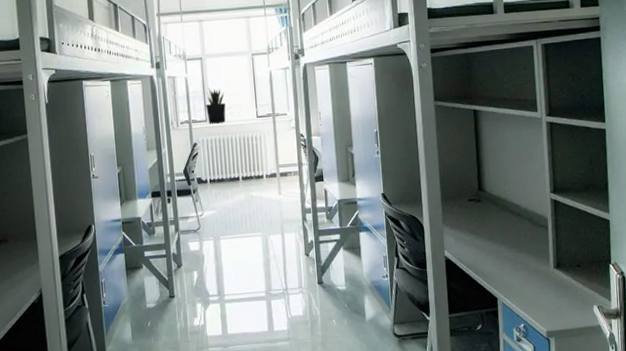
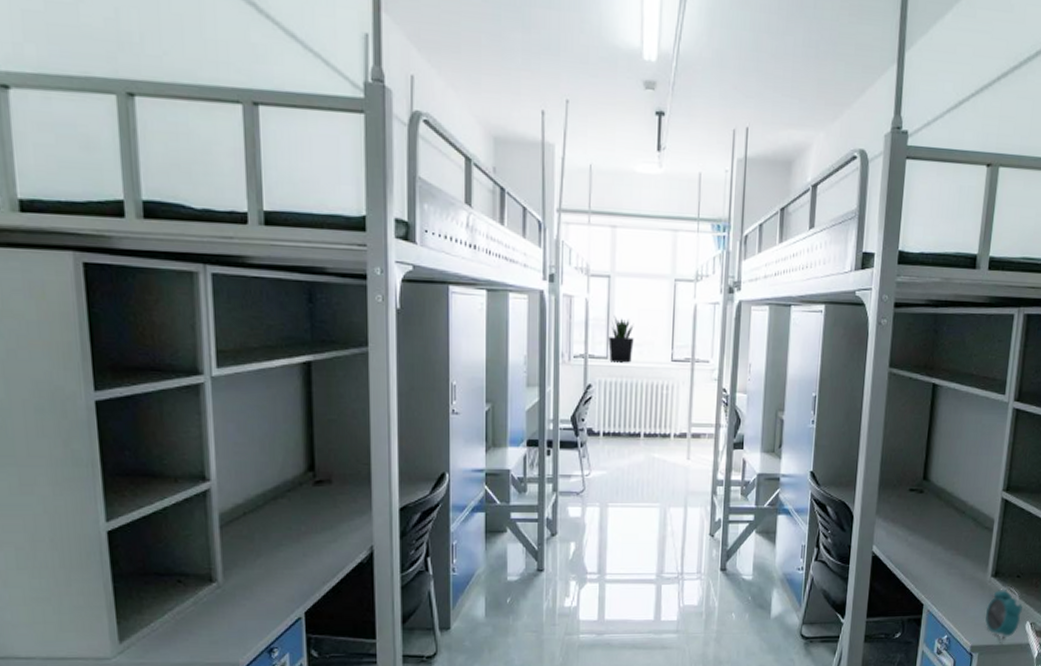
alarm clock: none [554,275,588,327] -> present [985,586,1023,643]

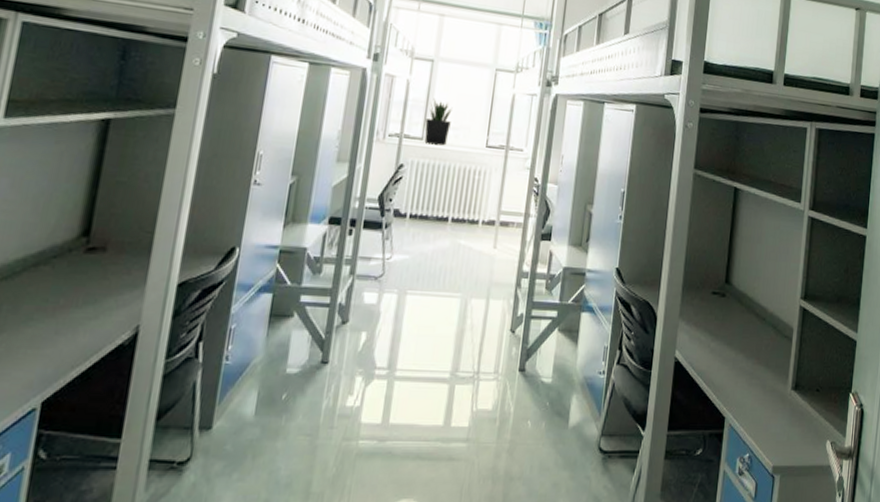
alarm clock: present [985,586,1023,643] -> none [786,400,823,464]

